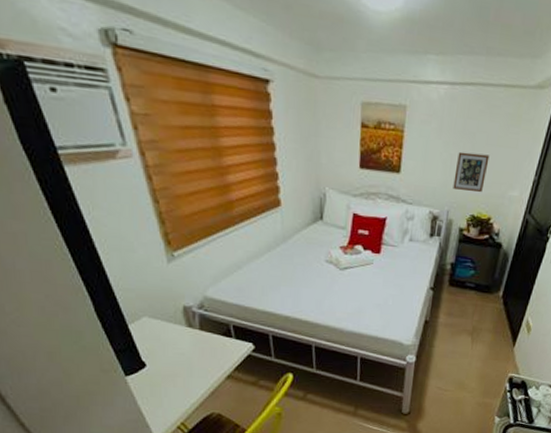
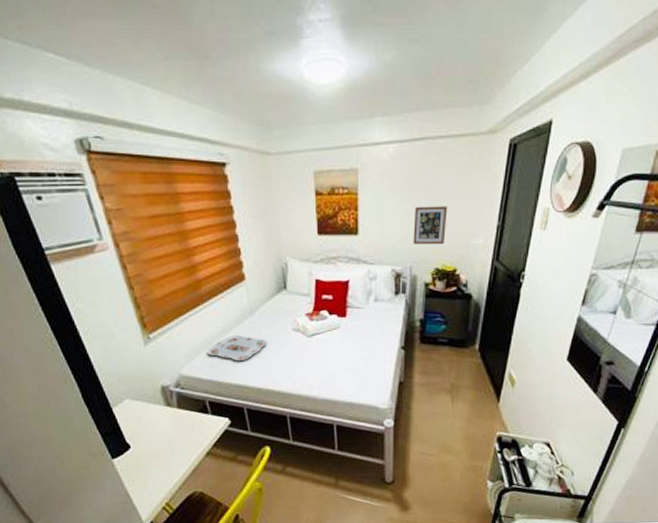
serving tray: none [234,260,298,288] -> present [206,334,266,361]

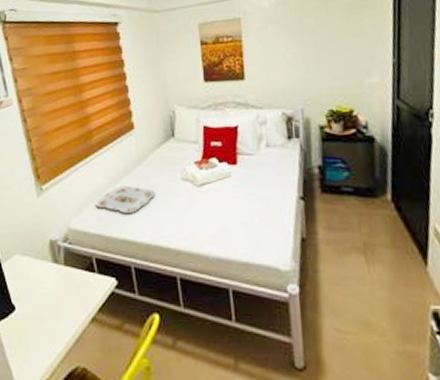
picture frame: present [413,206,448,245] -> none [301,46,337,86]

